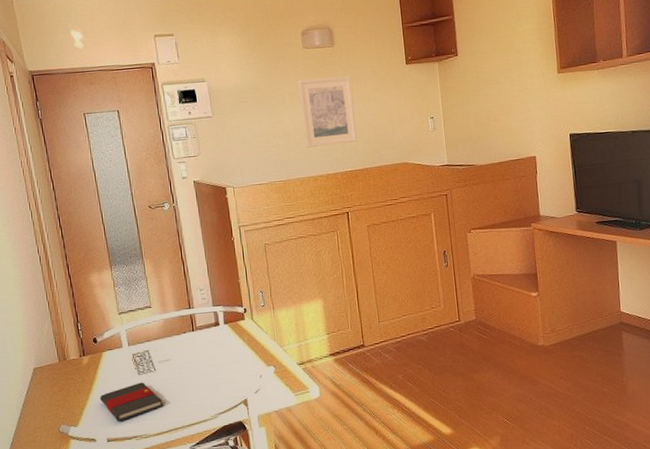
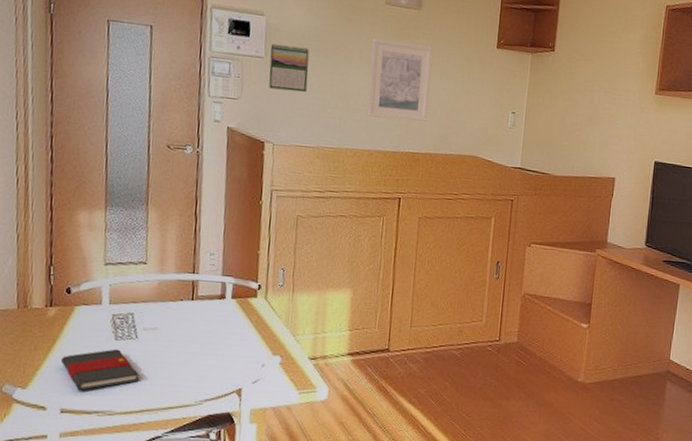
calendar: none [215,101,252,142] -> present [269,43,310,93]

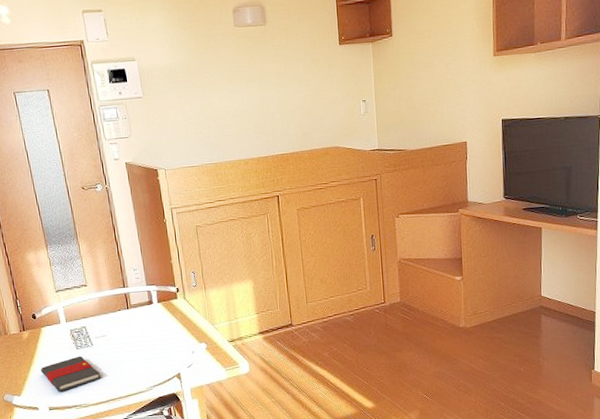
calendar: present [269,43,310,93] -> none [145,81,183,123]
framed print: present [367,39,433,122] -> none [229,56,289,130]

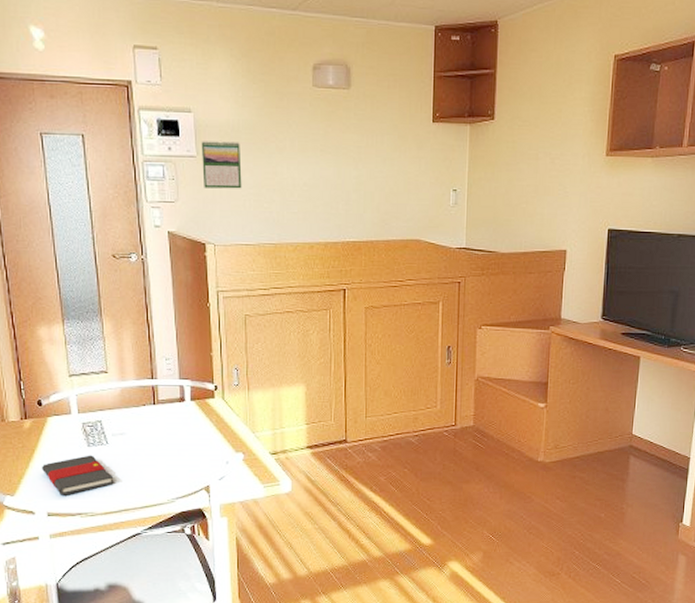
calendar: none [145,81,183,123] -> present [201,141,242,189]

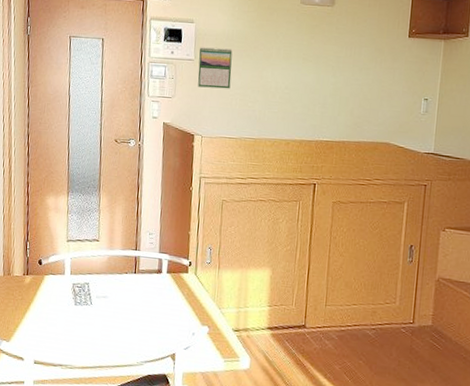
book: present [41,455,114,495] -> none [34,312,93,347]

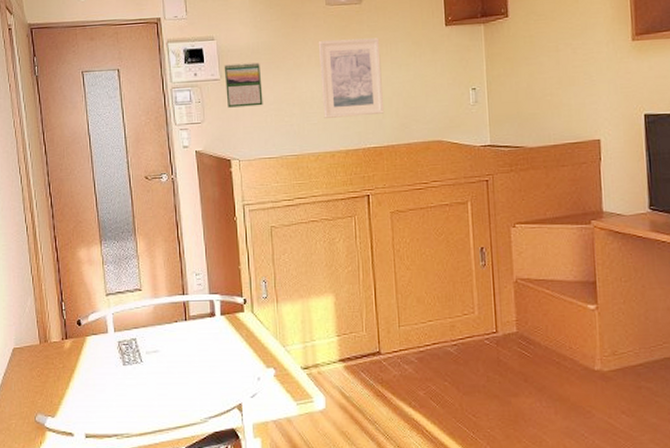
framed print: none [284,37,345,111] -> present [318,37,385,118]

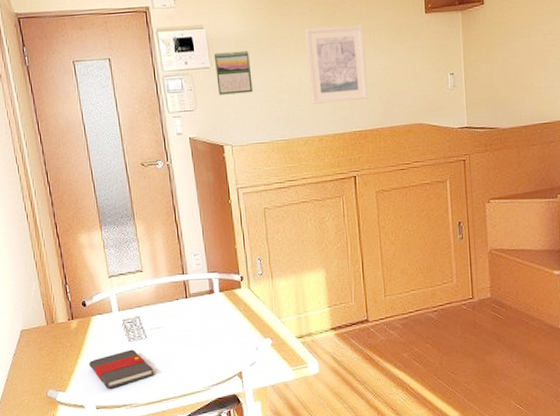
book: none [80,374,148,416] -> present [88,349,154,389]

